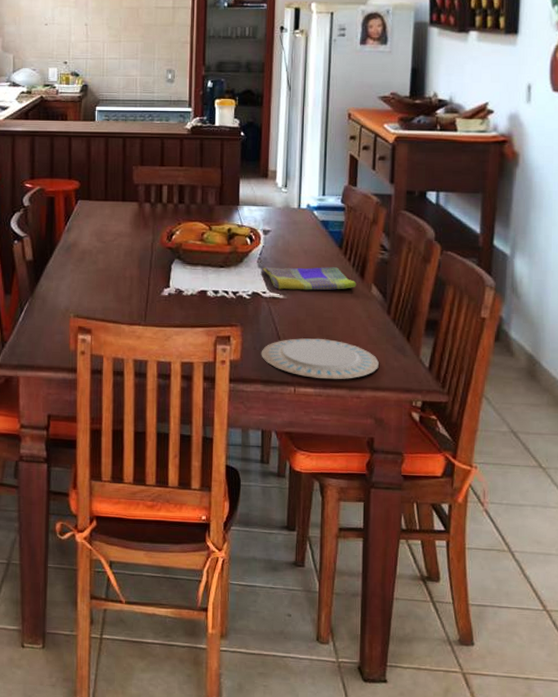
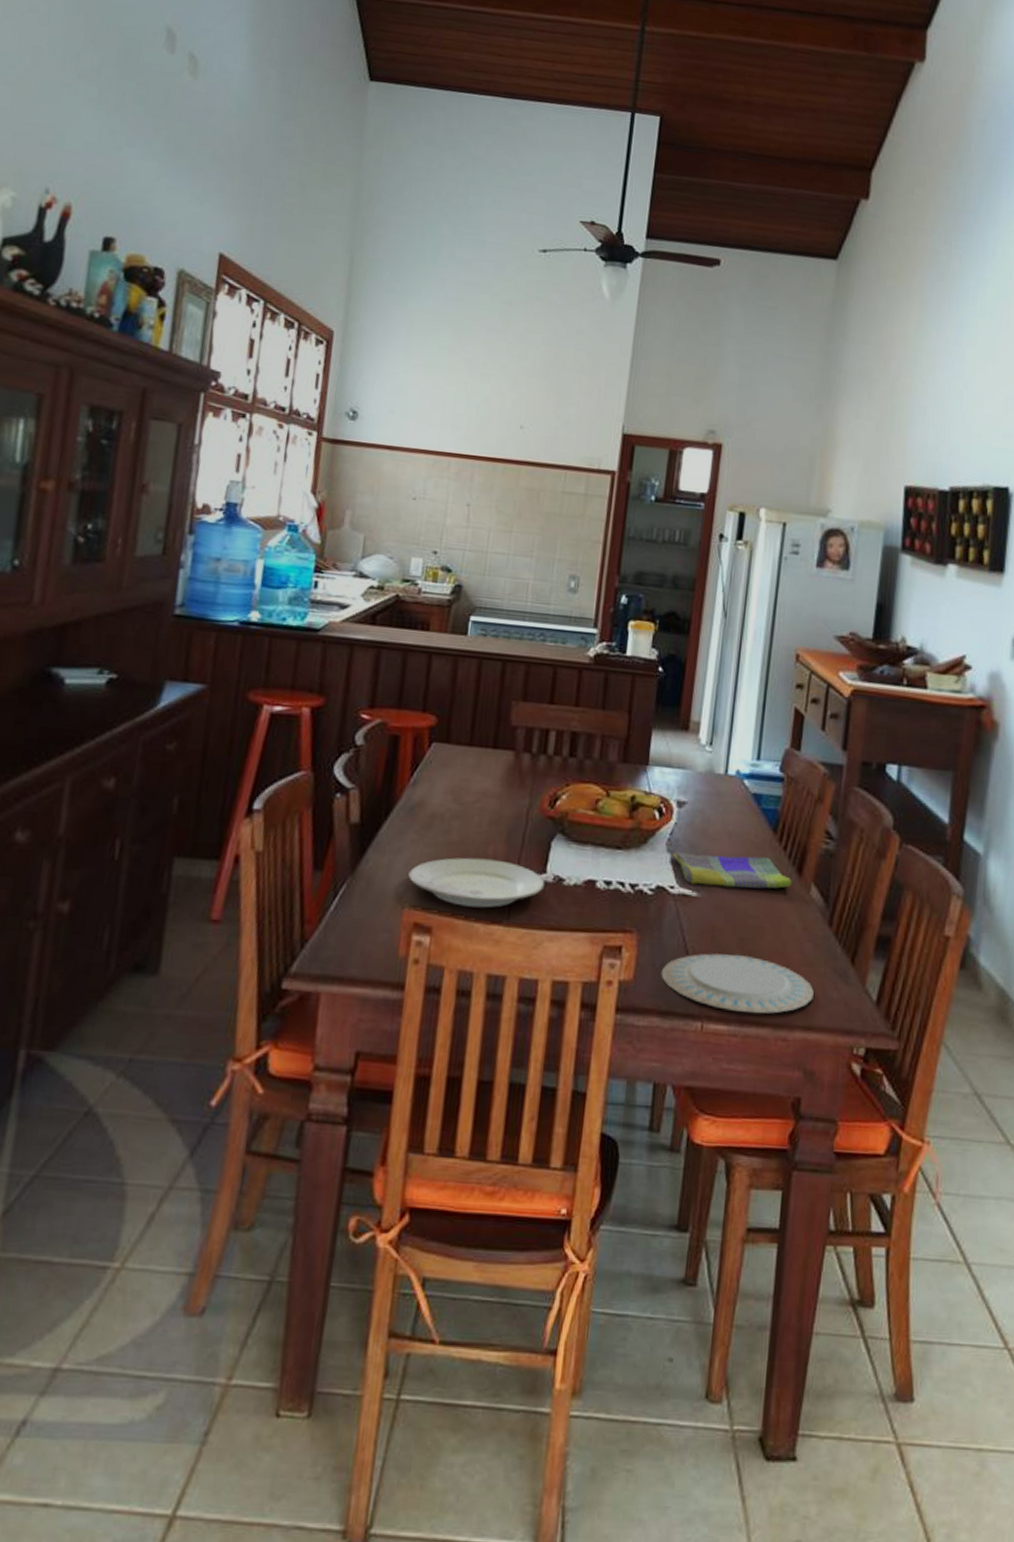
plate: none [71,279,170,314] -> present [408,857,545,908]

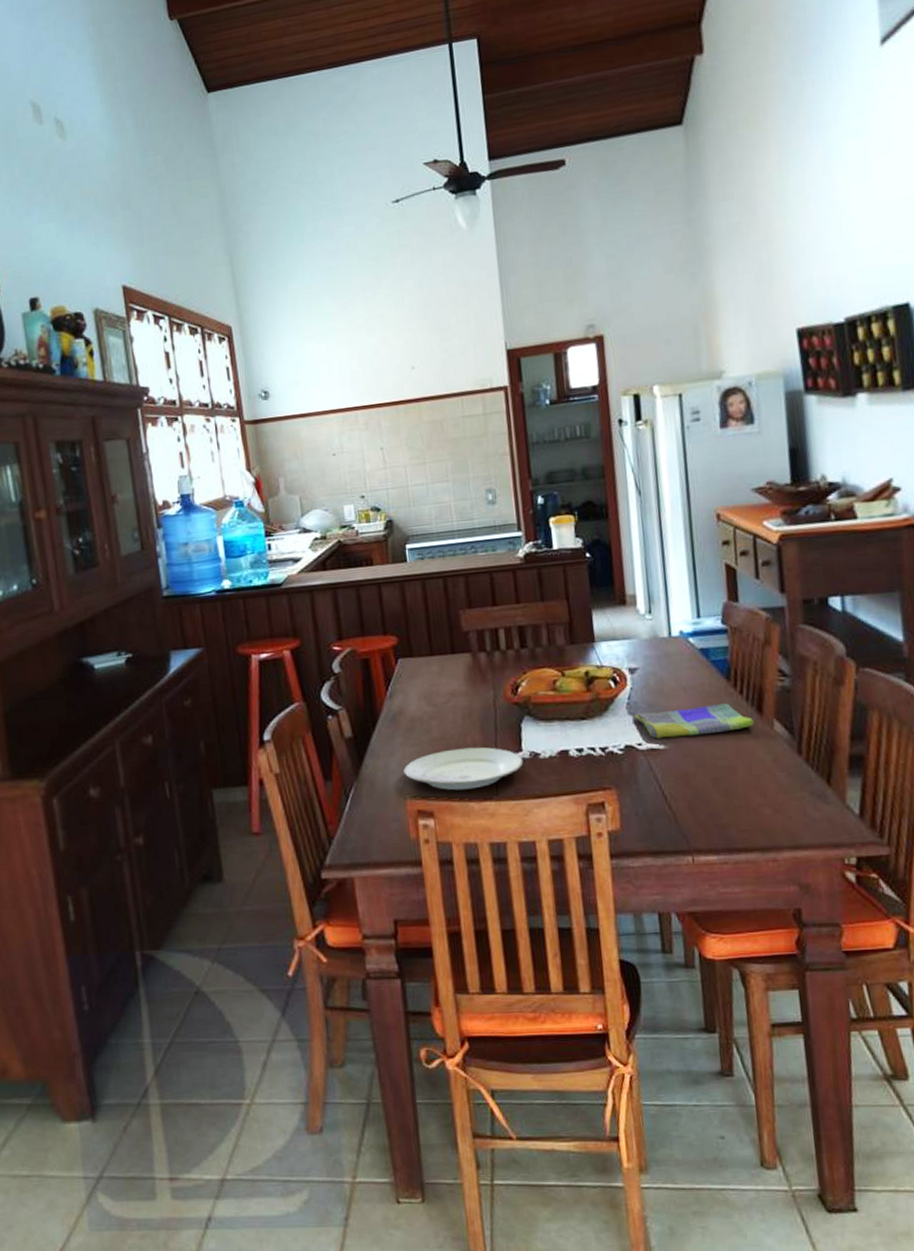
plate: present [661,953,814,1014] -> none [645,792,796,843]

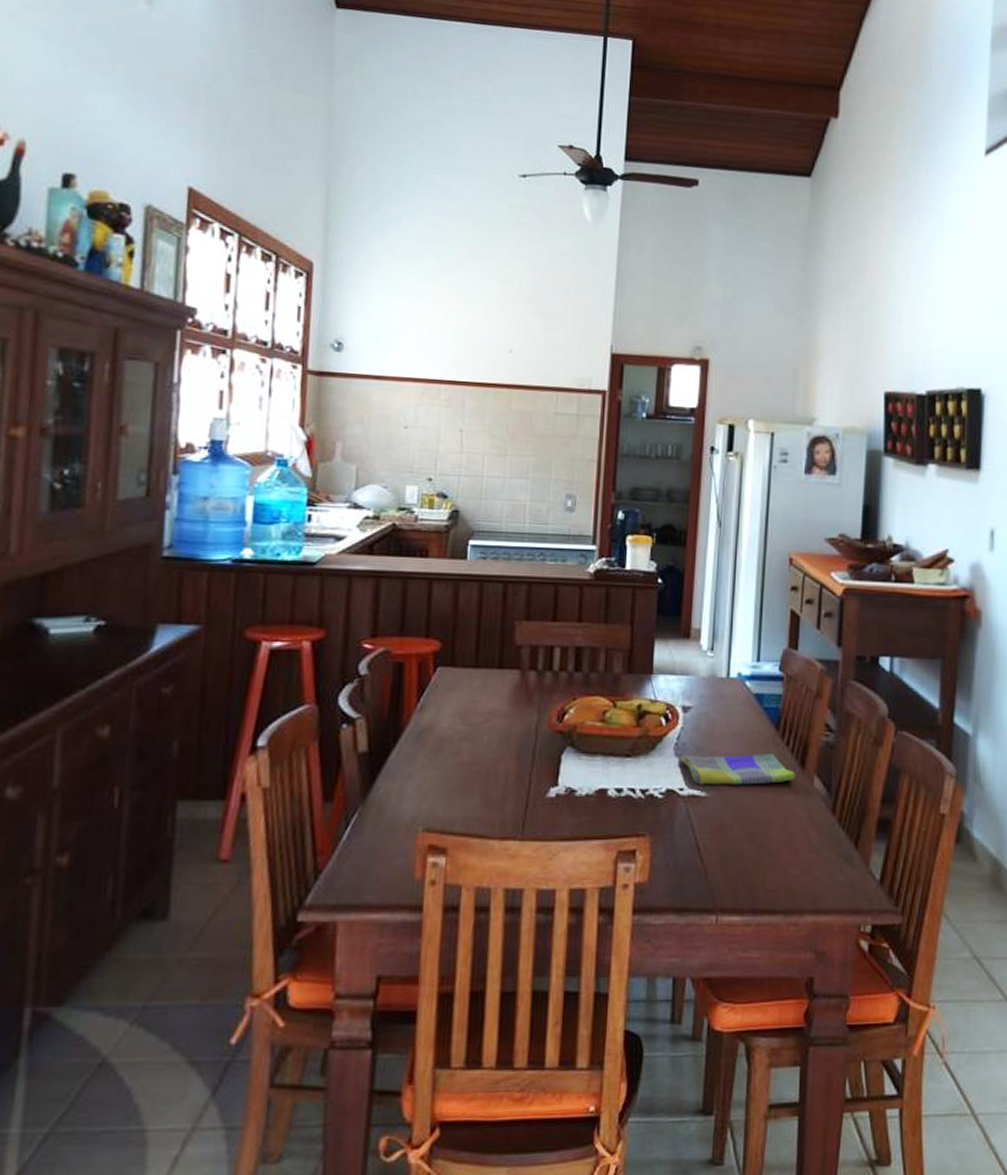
plate: present [403,747,524,791] -> none [420,777,558,825]

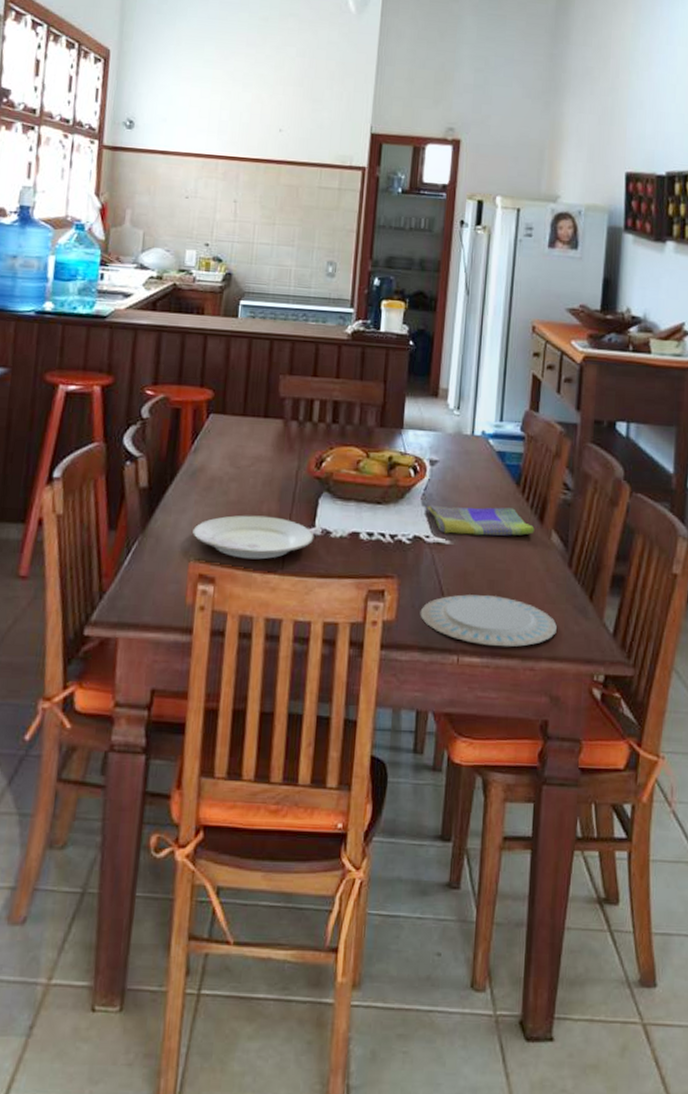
plate: none [420,777,558,825] -> present [193,515,314,560]
plate: none [675,847,821,903] -> present [420,594,557,647]

